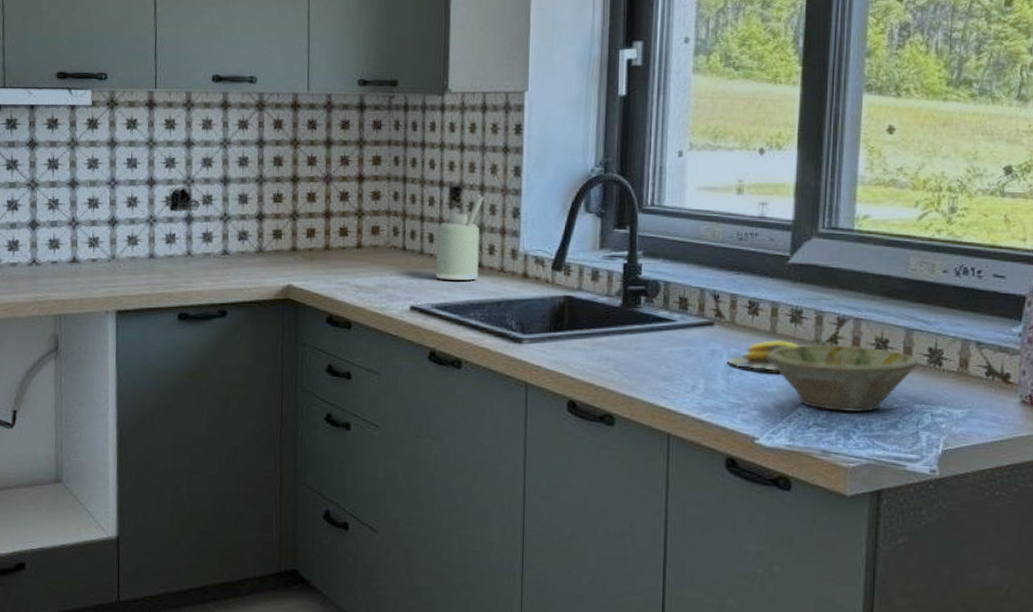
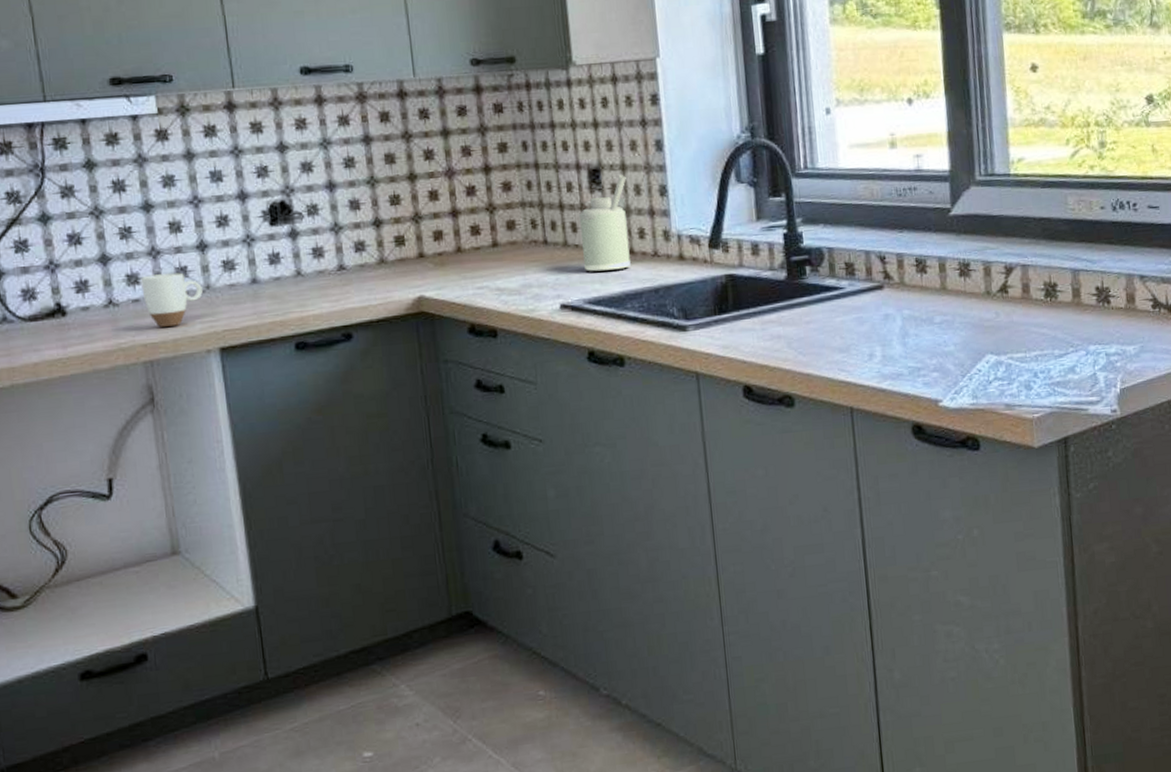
mug: none [60,242,109,287] -> present [141,272,203,327]
banana: present [727,341,799,371] -> none [901,296,971,330]
bowl: present [767,344,918,412] -> none [941,293,1087,362]

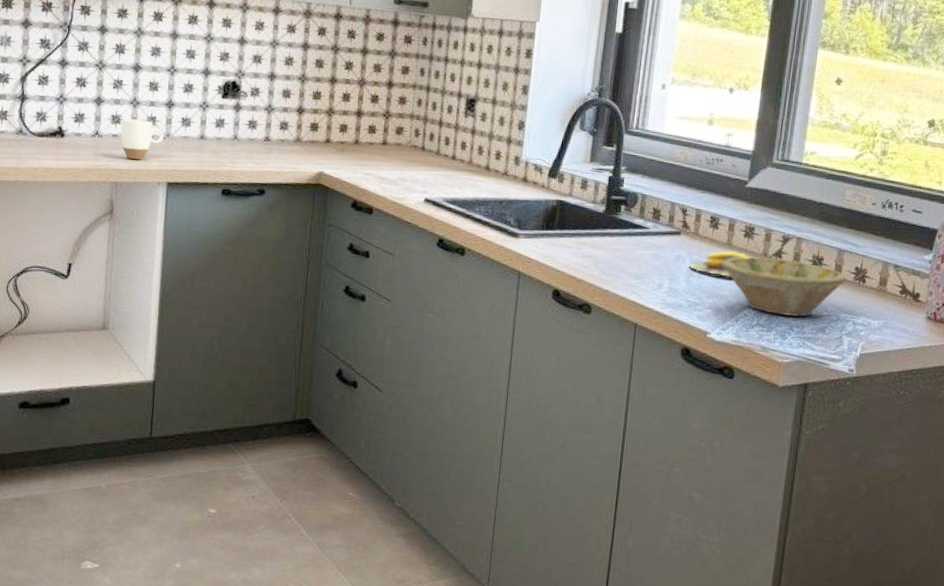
soap dispenser: present [578,175,631,273] -> none [449,107,495,181]
banana: none [901,296,971,330] -> present [689,251,750,277]
bowl: none [941,293,1087,362] -> present [723,256,846,317]

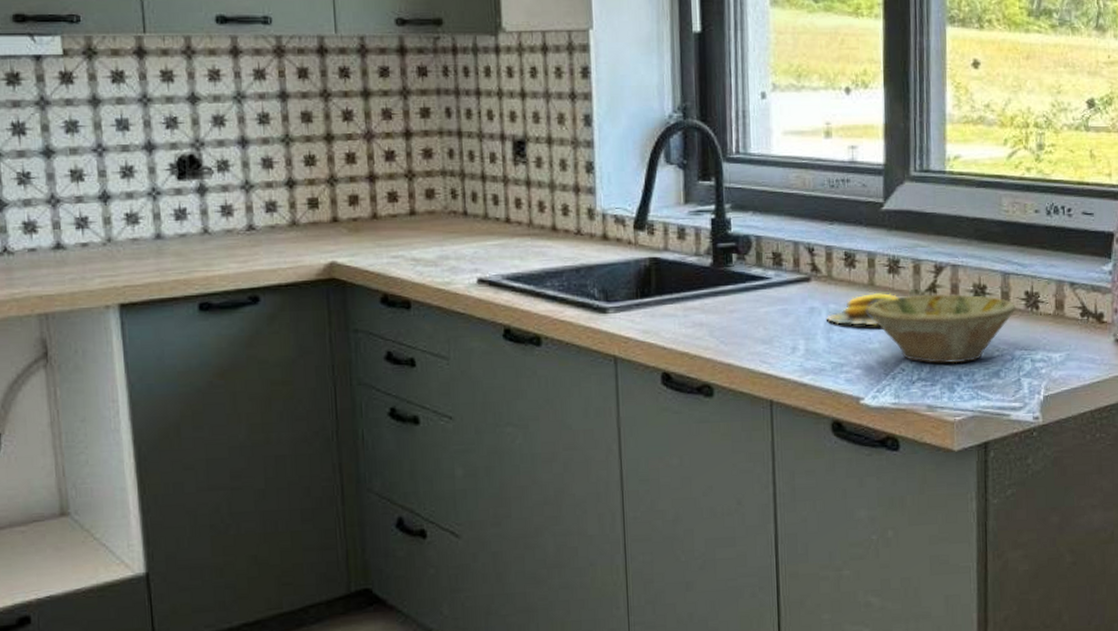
mug: present [120,118,164,160] -> none [38,223,103,279]

